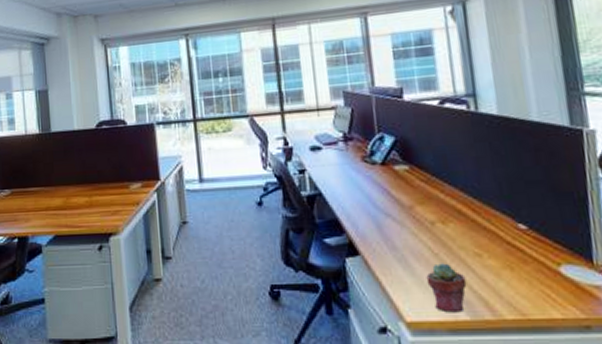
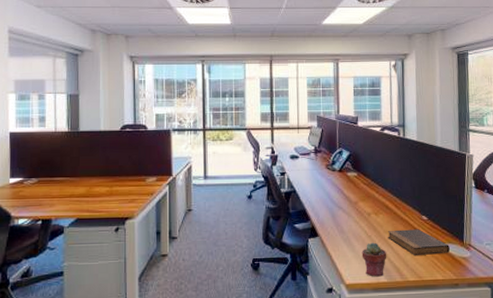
book: none [463,243,571,282] -> present [387,229,450,255]

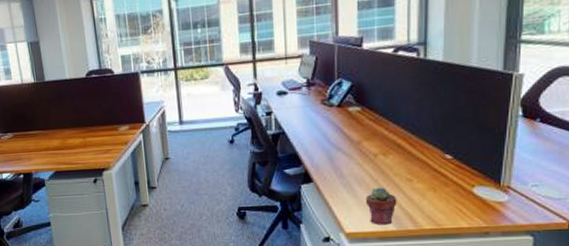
book: present [387,229,450,255] -> none [398,170,480,201]

